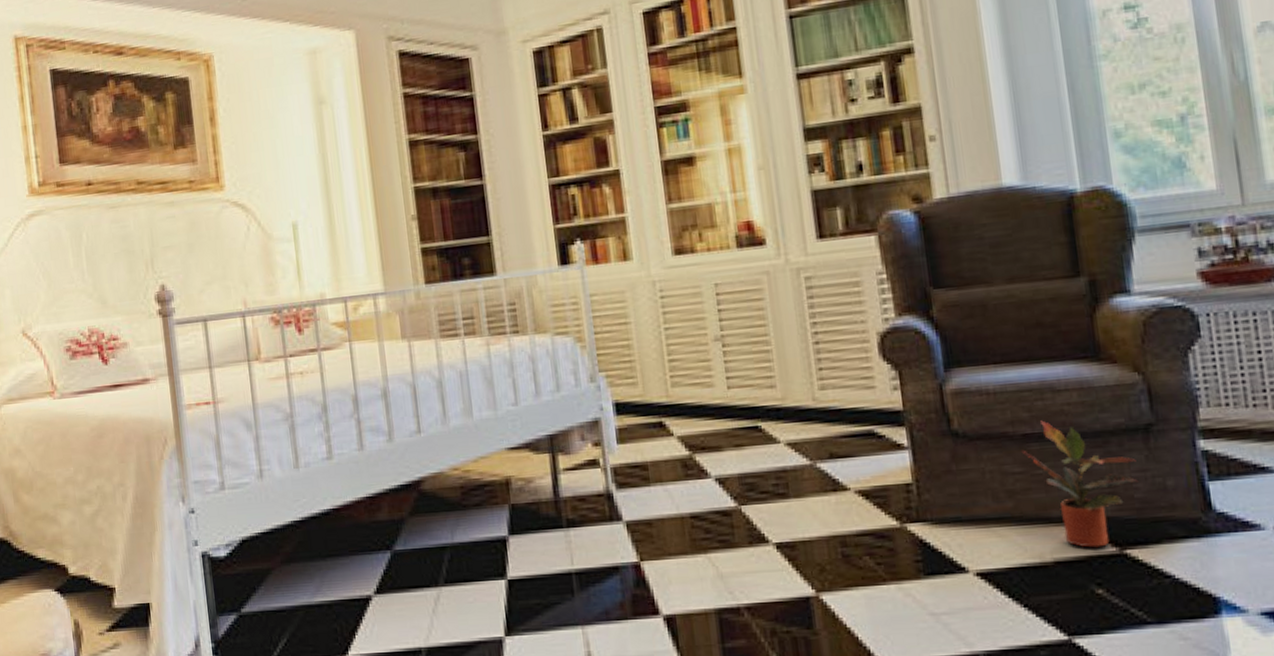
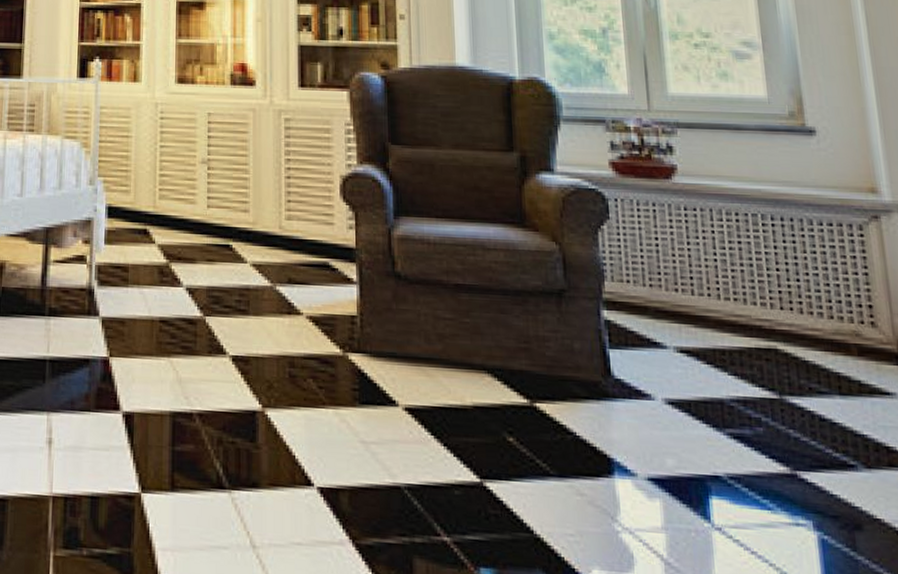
potted plant: present [1021,420,1137,548] -> none [453,274,549,398]

